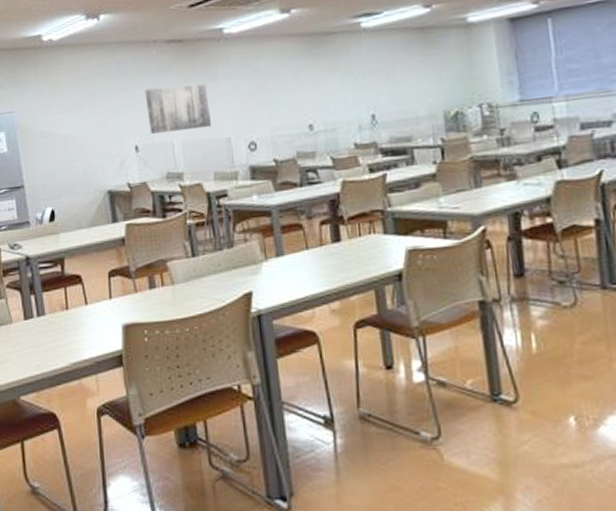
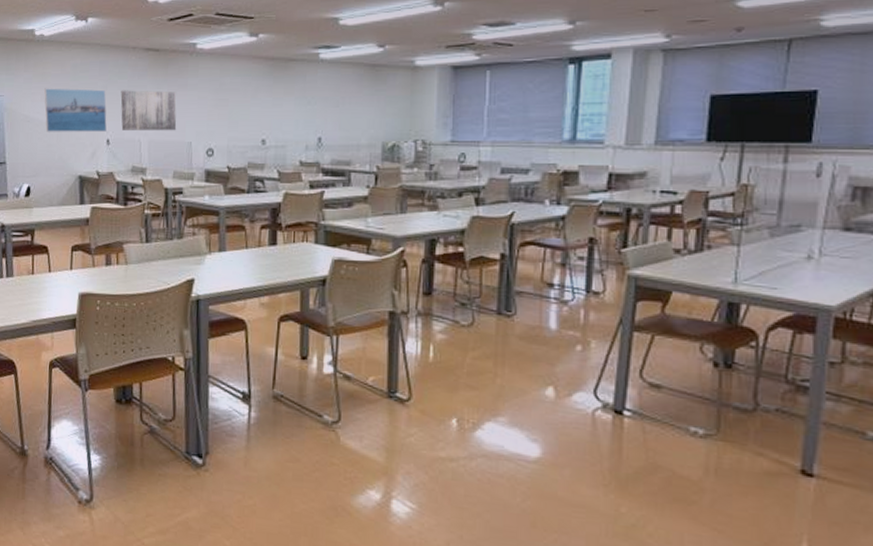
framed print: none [59,91,133,146] -> present [44,88,107,132]

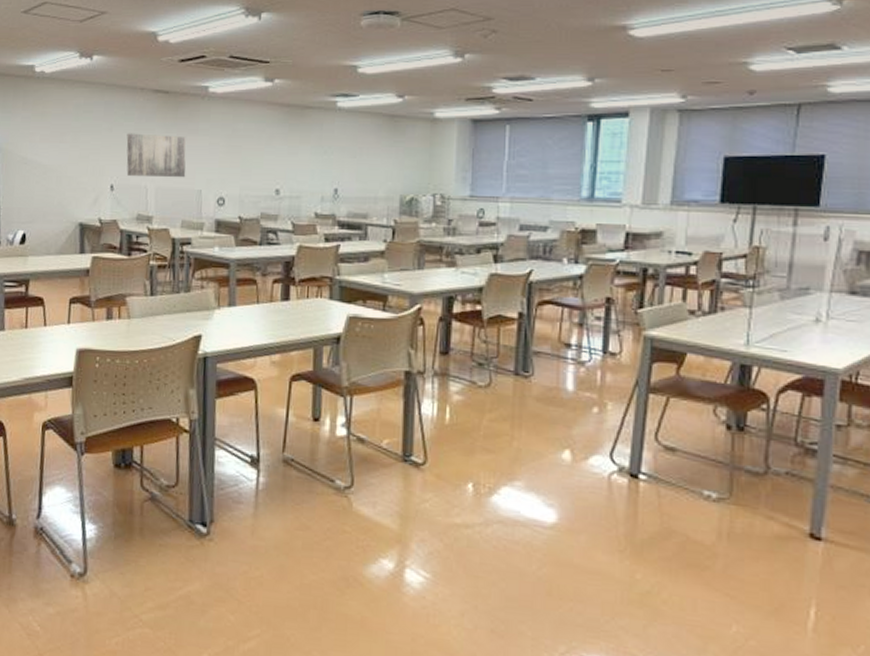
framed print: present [44,88,107,132] -> none [43,128,111,177]

